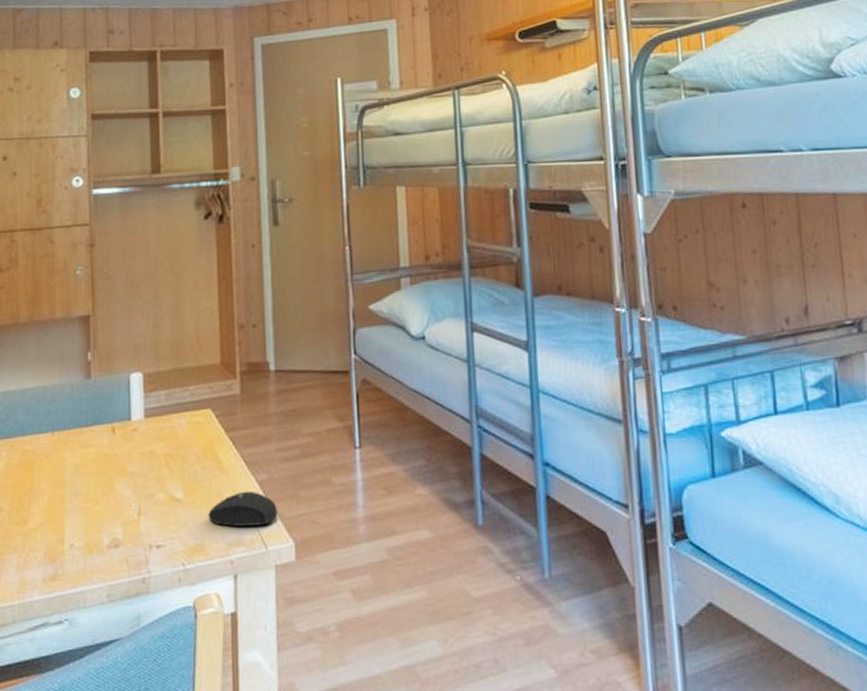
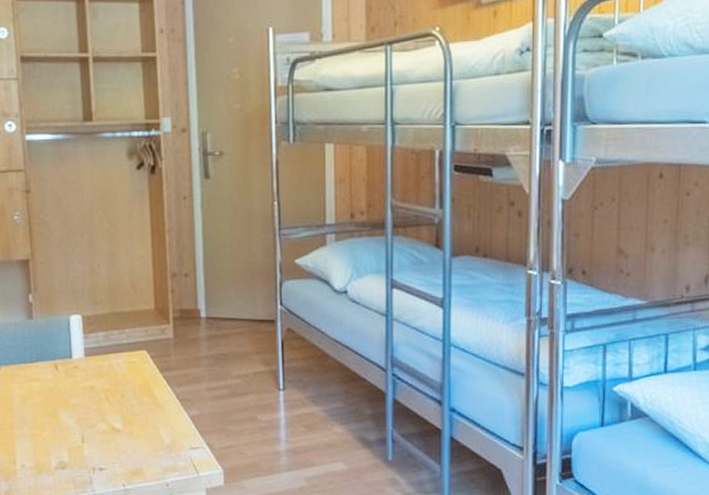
mouse: present [208,491,278,527] -> none [145,424,208,455]

